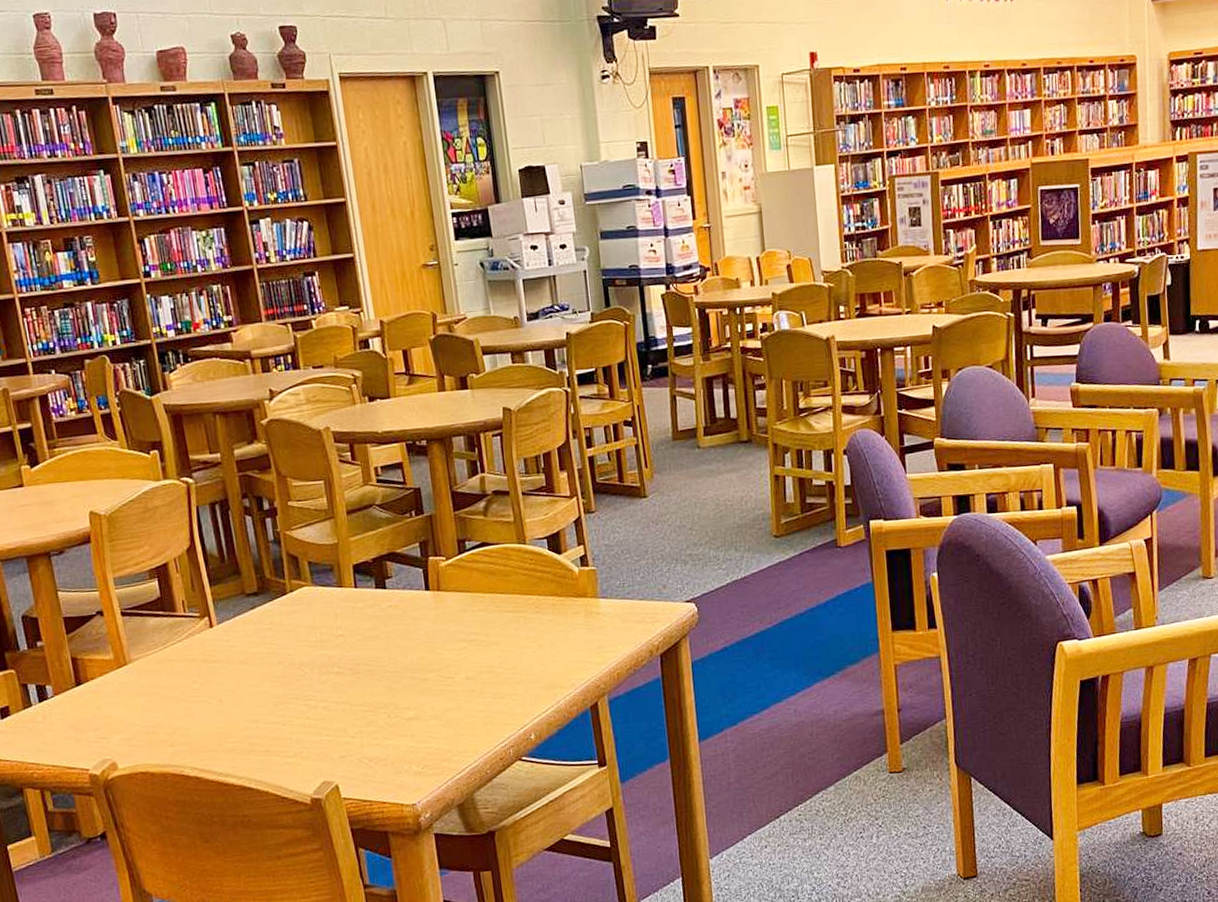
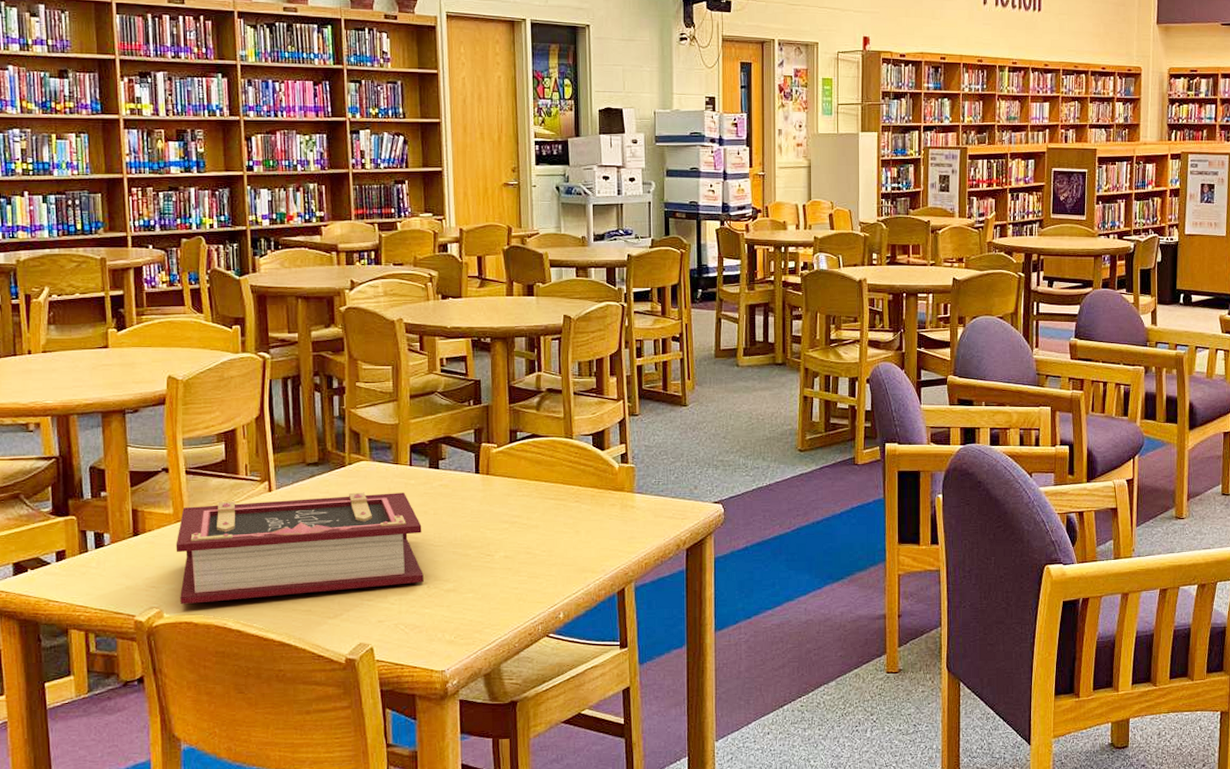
book: none [120,617,383,755] -> present [175,492,424,605]

